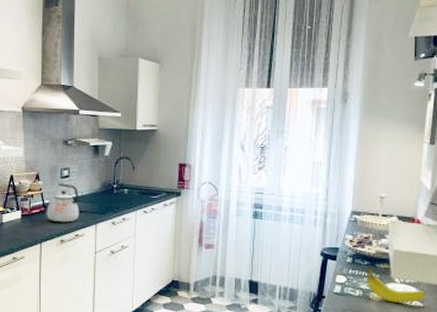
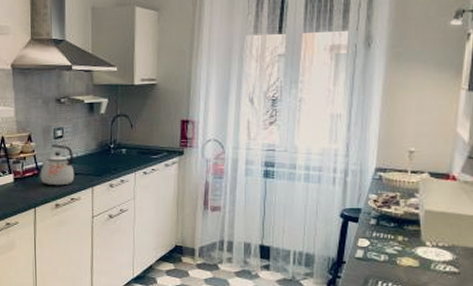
fruit: present [366,266,426,303] -> none [393,228,463,268]

